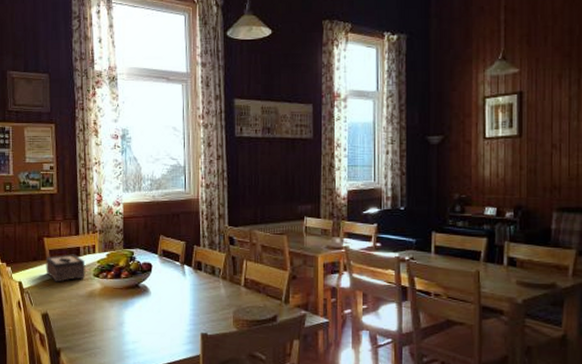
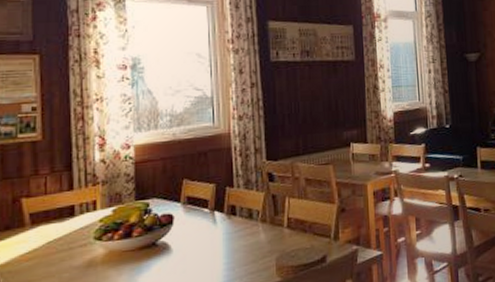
tissue box: present [46,254,86,282] -> none [24,215,83,255]

